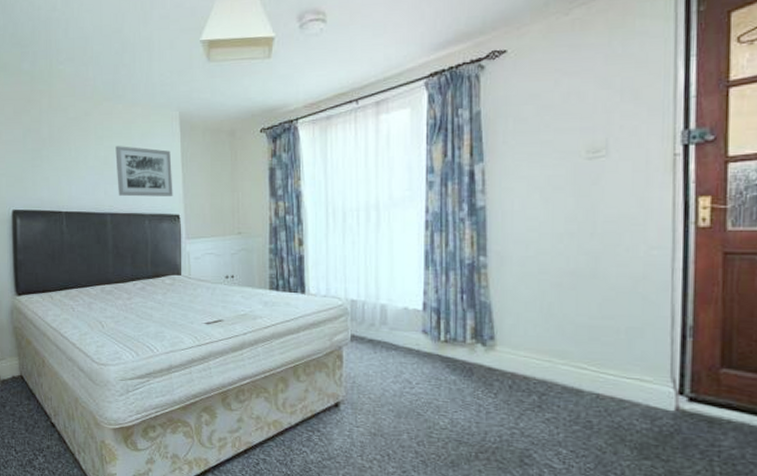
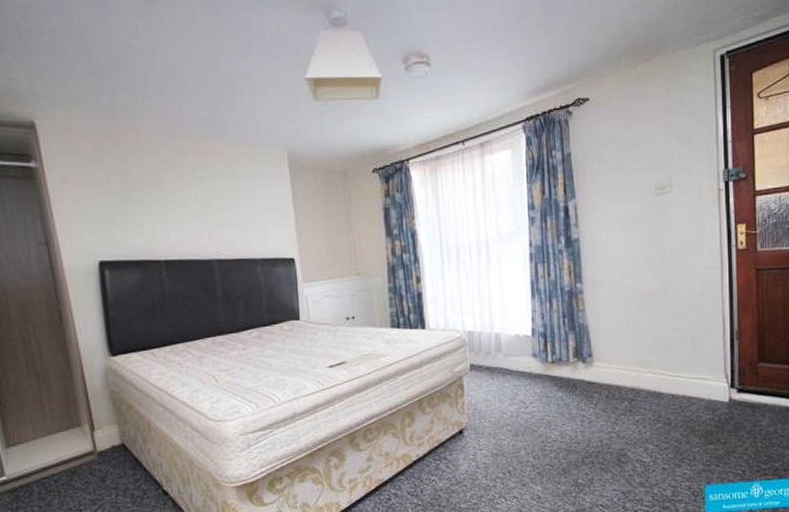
wall art: present [115,146,173,197] -> none [218,187,286,242]

